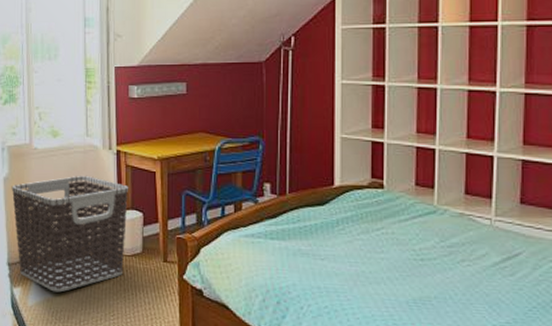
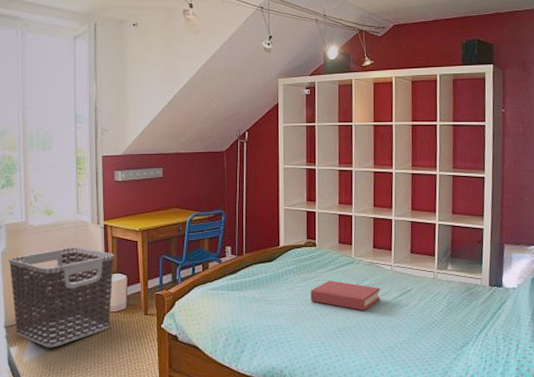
hardback book: none [375,234,474,277] -> present [310,280,381,311]

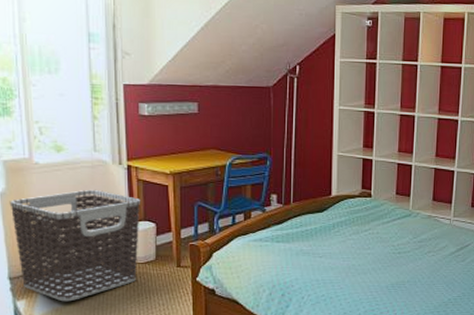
hardback book: present [310,280,381,311] -> none [363,234,438,265]

